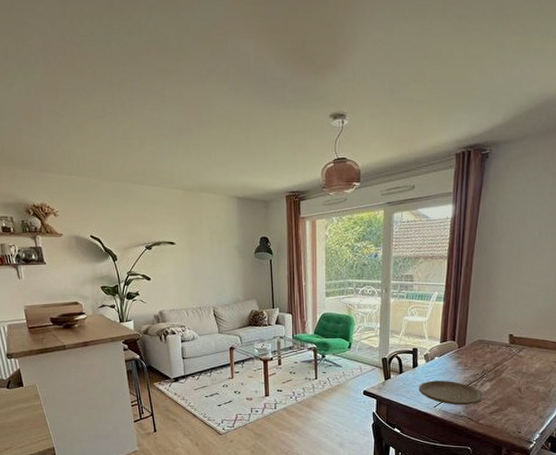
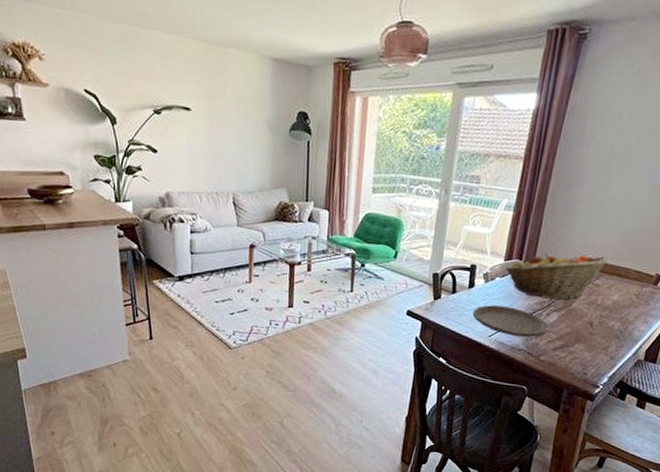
fruit basket: none [442,332,528,372] -> present [505,253,609,300]

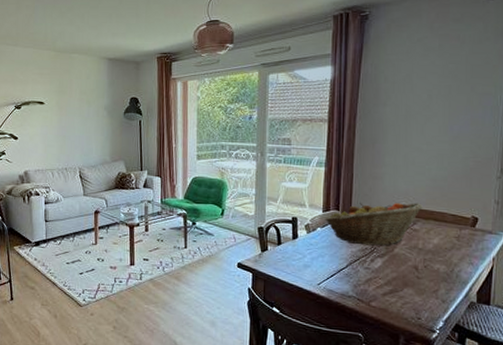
plate: present [472,305,548,338] -> none [299,254,374,284]

